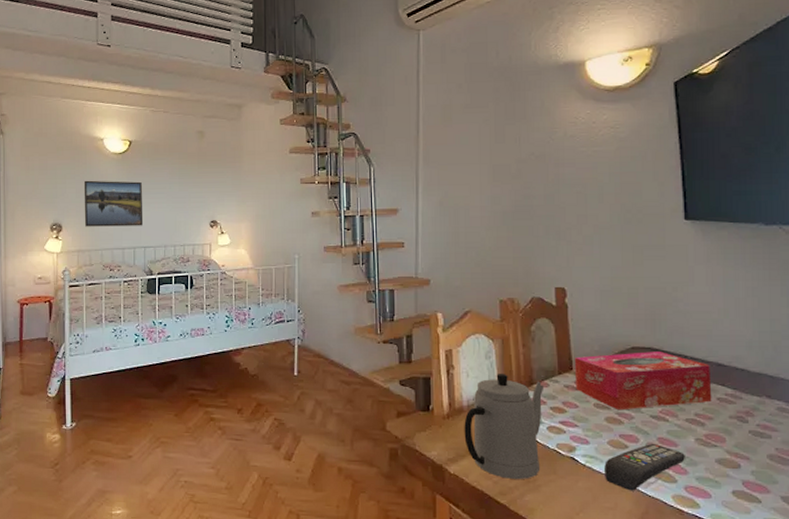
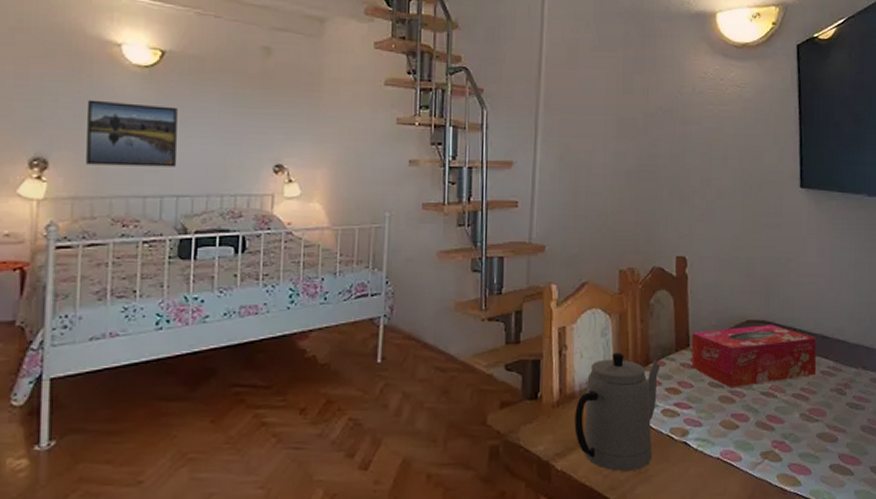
remote control: present [604,444,685,491] -> none [715,422,790,474]

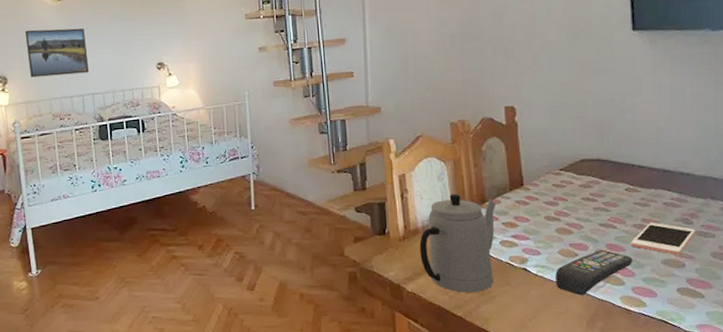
tissue box: present [691,325,817,389] -> none [524,162,659,221]
remote control: none [715,422,790,474] -> present [555,250,632,296]
cell phone: none [789,391,849,429] -> present [631,222,696,256]

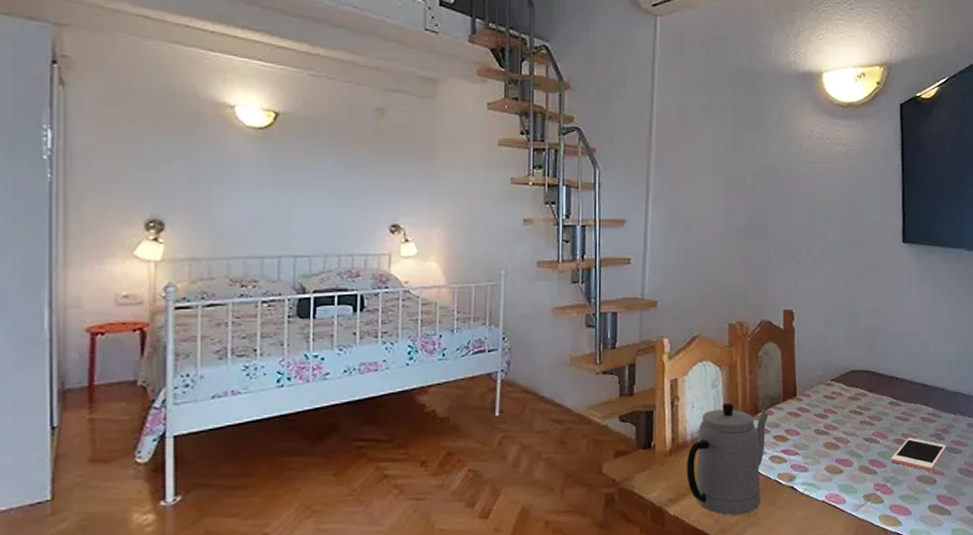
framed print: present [24,28,90,78] -> none [201,161,294,228]
remote control: present [555,250,632,296] -> none [821,466,892,516]

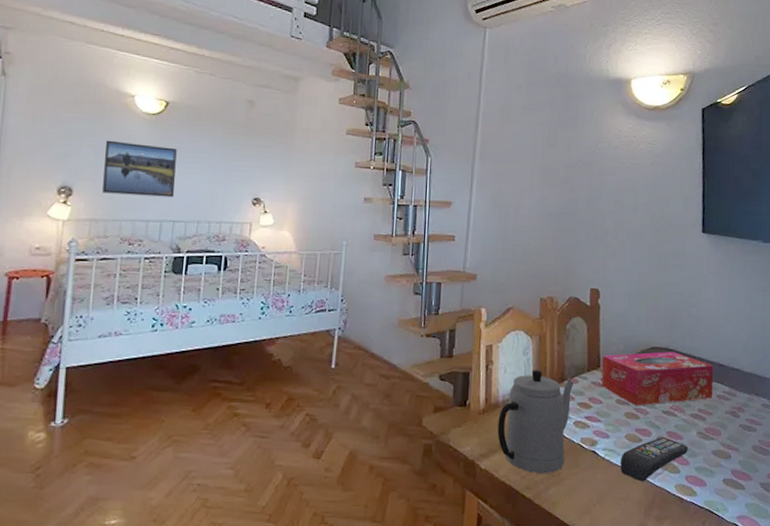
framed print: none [201,161,294,228] -> present [102,140,177,198]
tissue box: none [798,374,917,435] -> present [601,352,713,406]
remote control: none [821,466,892,516] -> present [620,437,688,482]
cell phone: present [891,437,947,472] -> none [688,413,742,447]

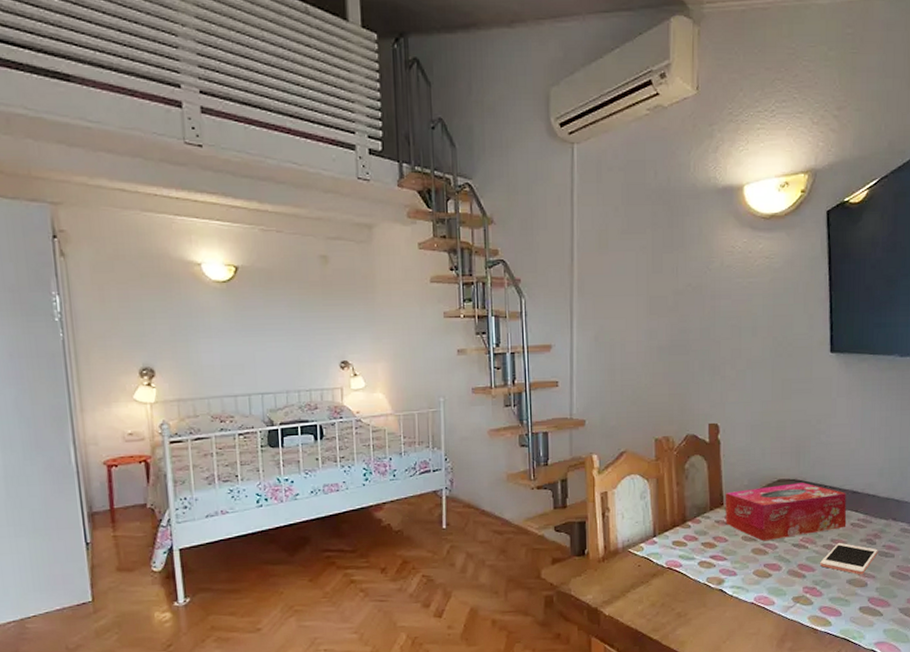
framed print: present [102,140,177,198] -> none [179,314,259,371]
teapot: present [497,369,574,474] -> none [619,512,697,616]
remote control: present [620,437,688,482] -> none [750,570,821,616]
cell phone: none [688,413,742,447] -> present [820,542,878,575]

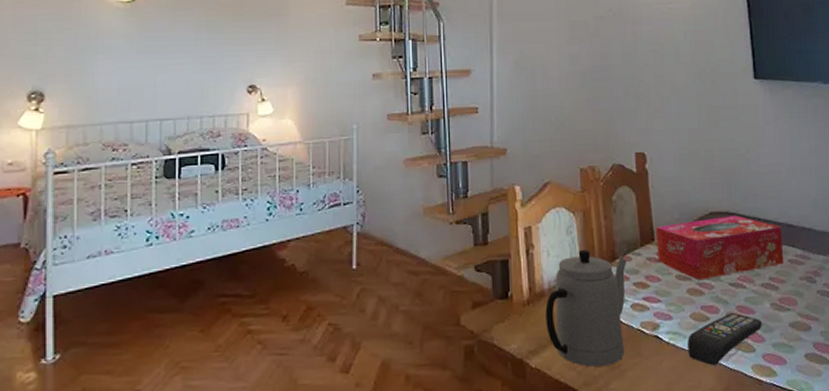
teapot: none [619,512,697,616] -> present [545,249,627,367]
remote control: none [750,570,821,616] -> present [687,313,762,366]
cell phone: present [820,542,878,575] -> none [760,281,820,317]

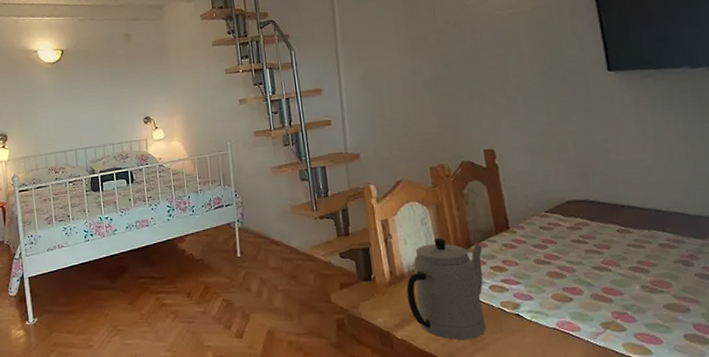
tissue box: present [655,215,784,281] -> none [509,203,654,265]
remote control: present [687,313,762,366] -> none [550,294,632,343]

